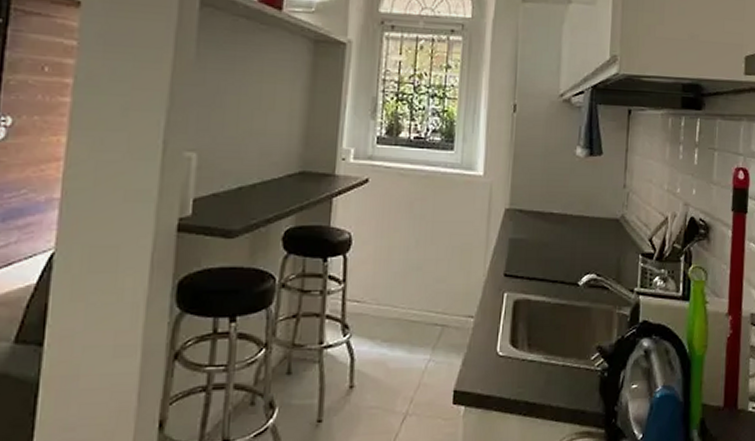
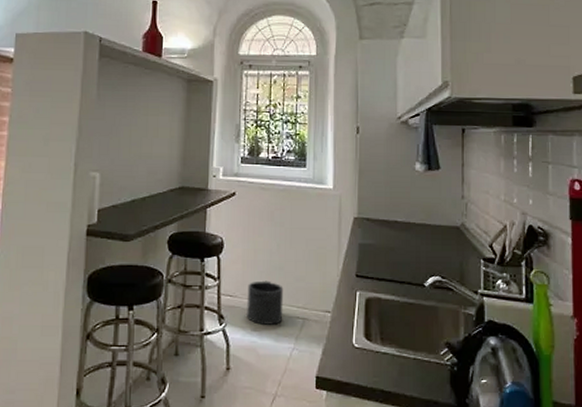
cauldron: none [376,282,421,334] -> present [247,280,284,325]

